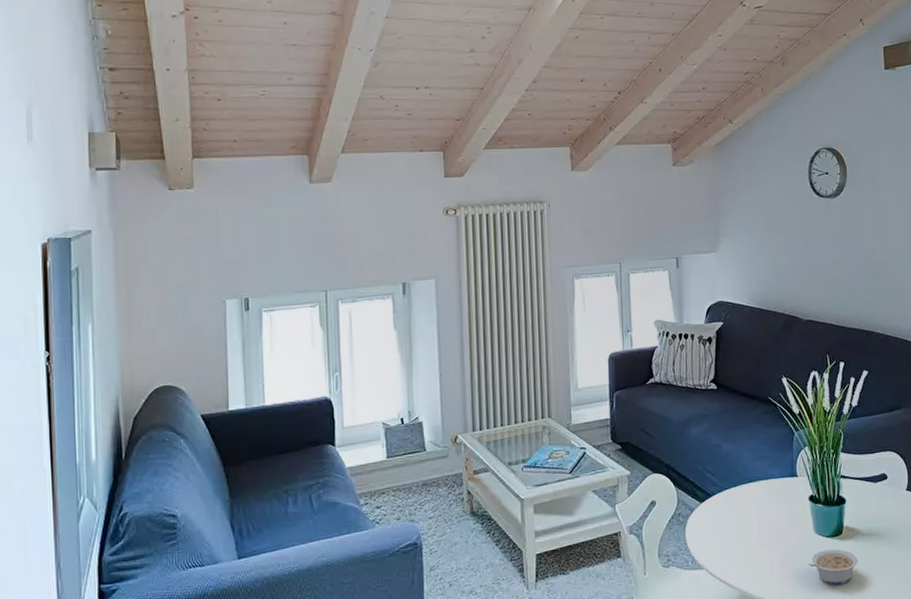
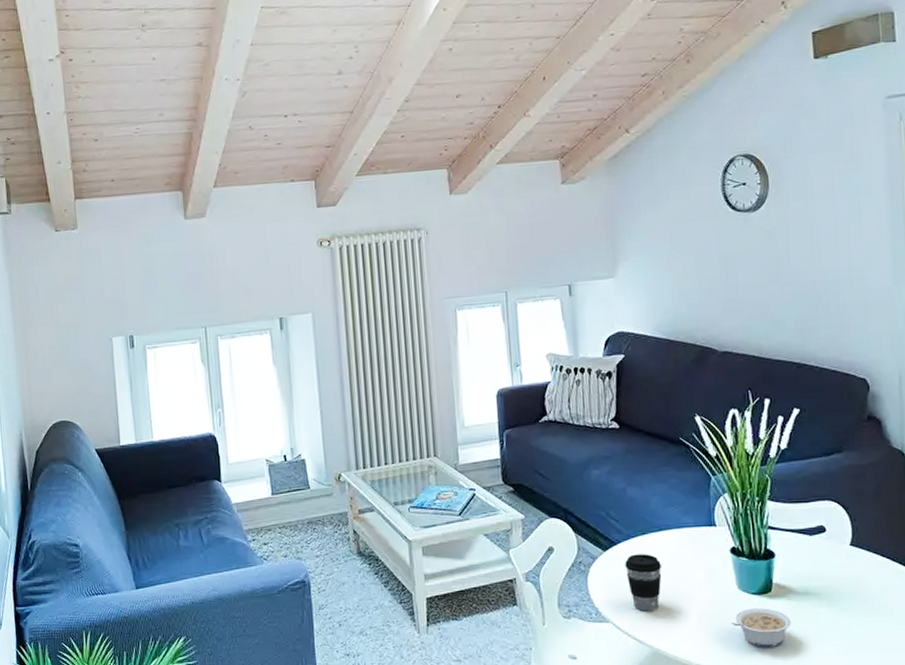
coffee cup: none [719,504,751,558] -> present [625,554,662,612]

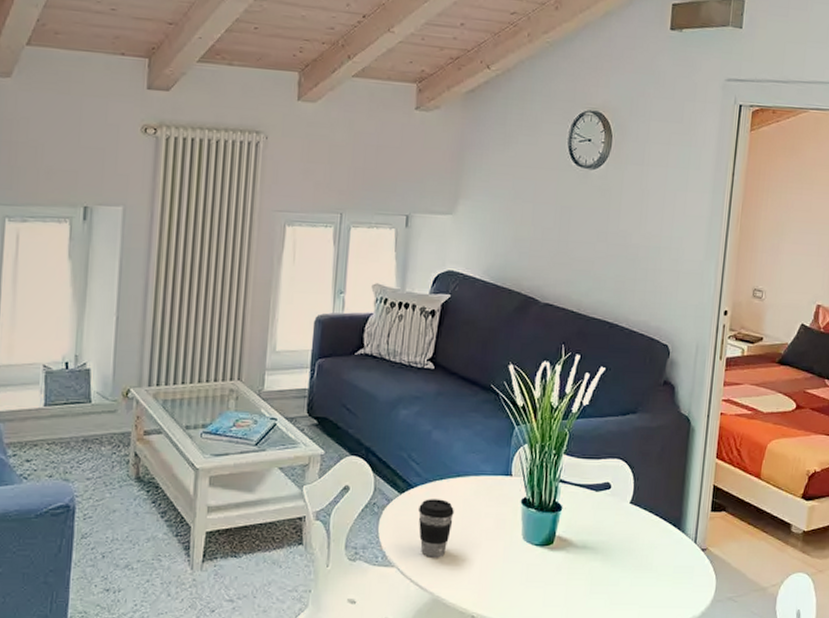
legume: present [731,608,792,647] -> none [511,559,567,598]

